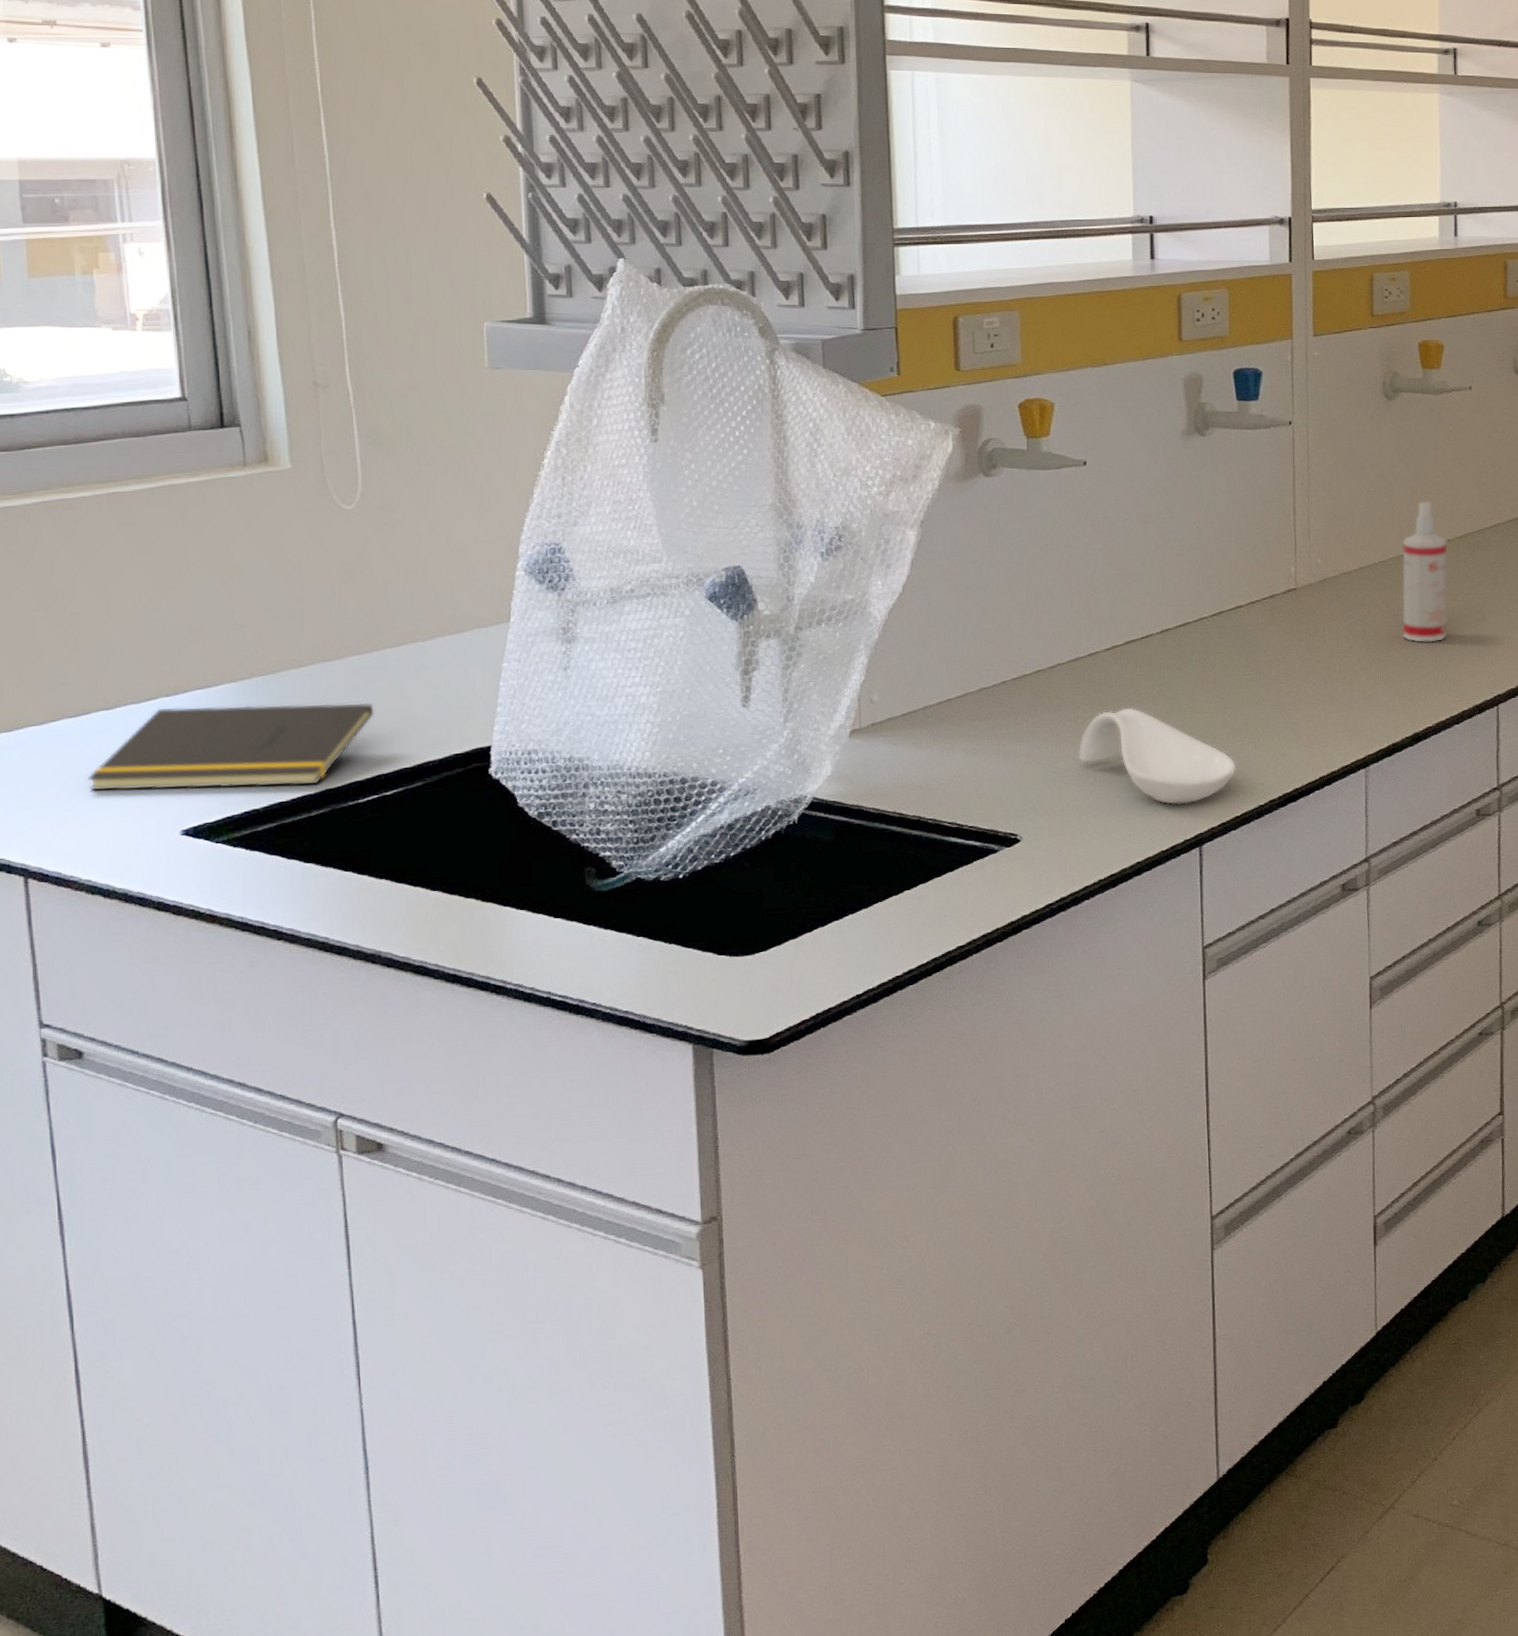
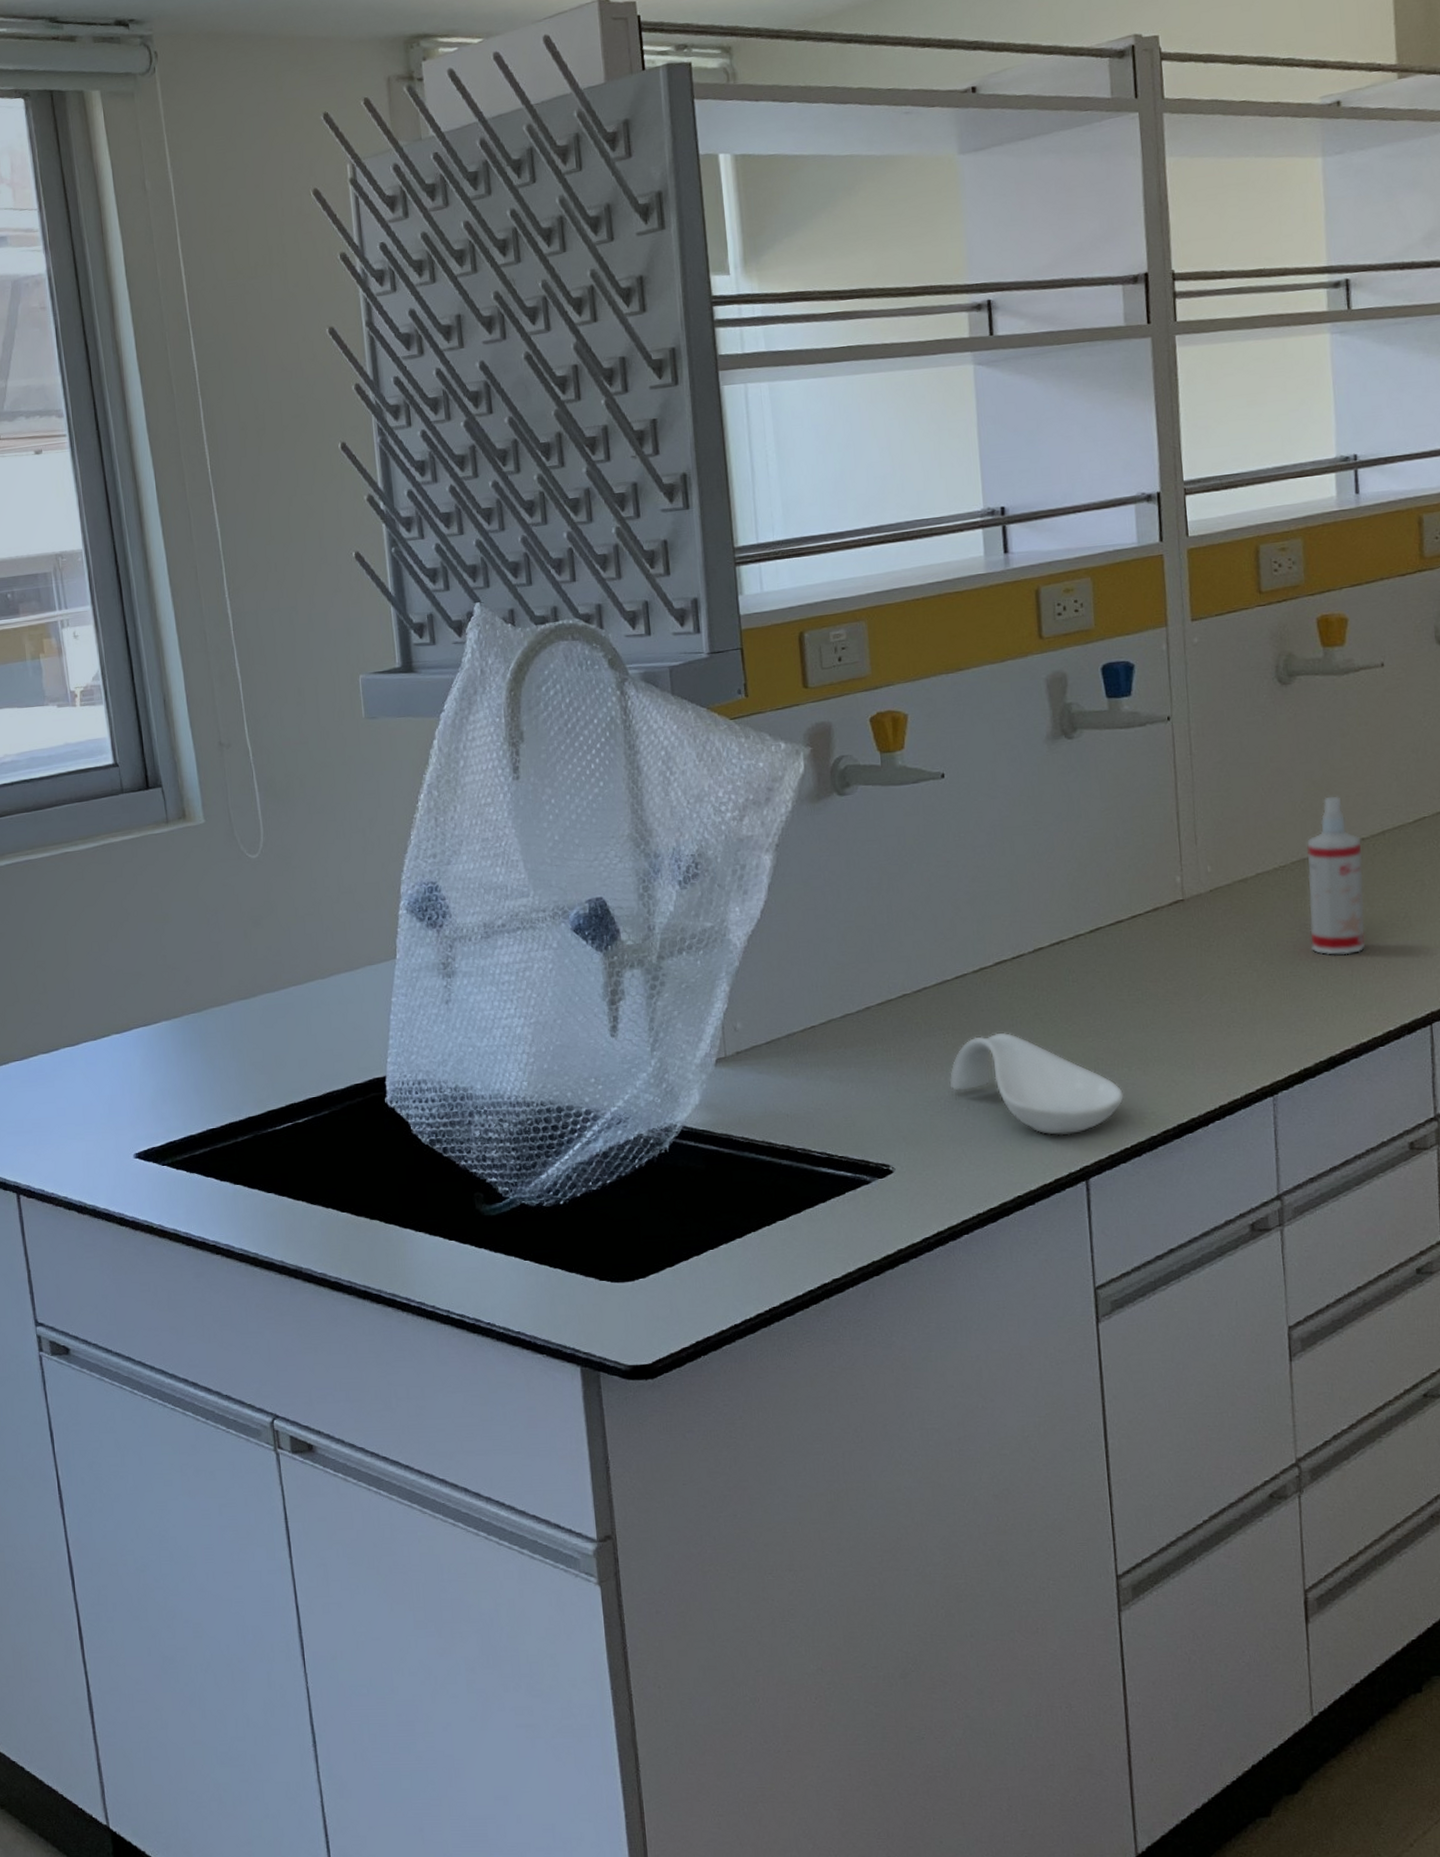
notepad: present [87,702,375,791] -> none [59,1037,285,1118]

